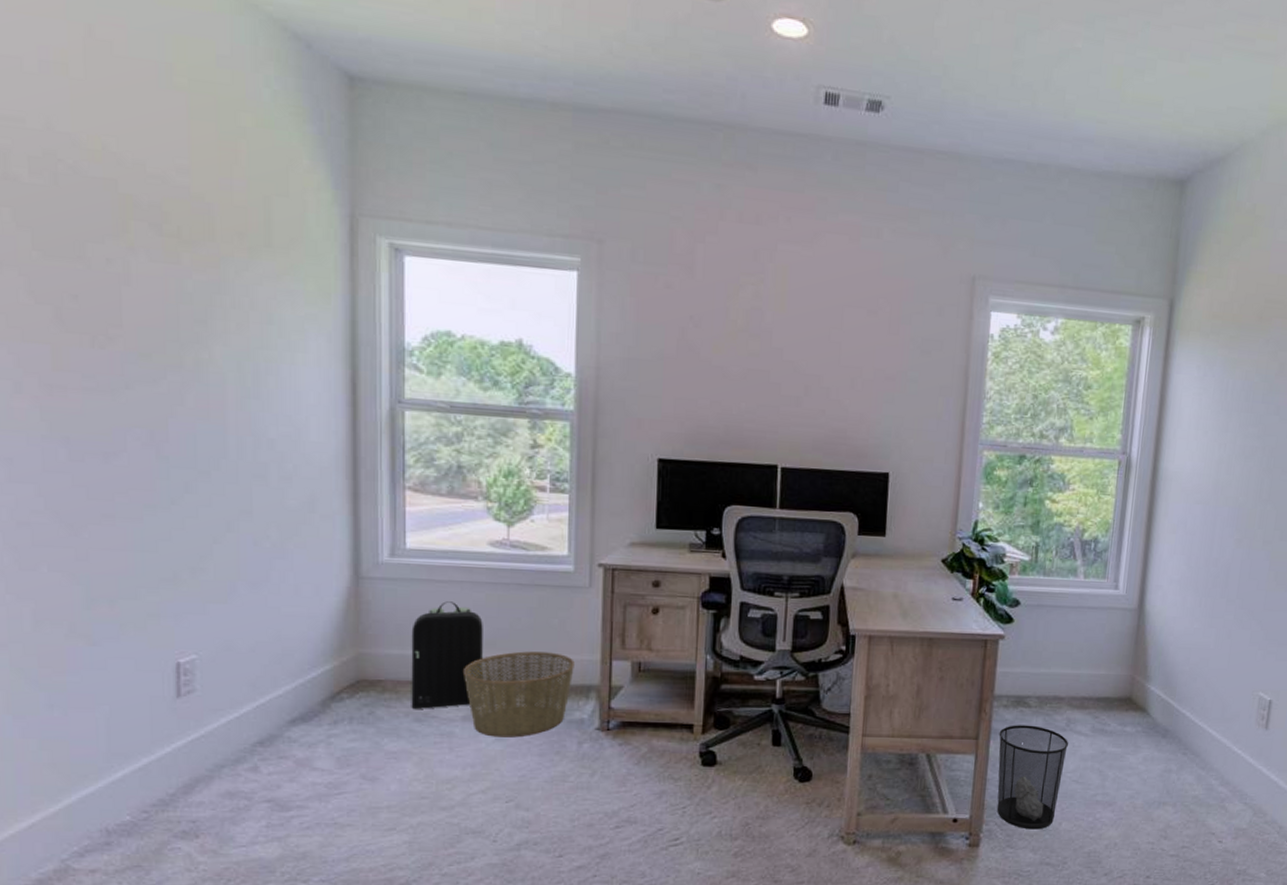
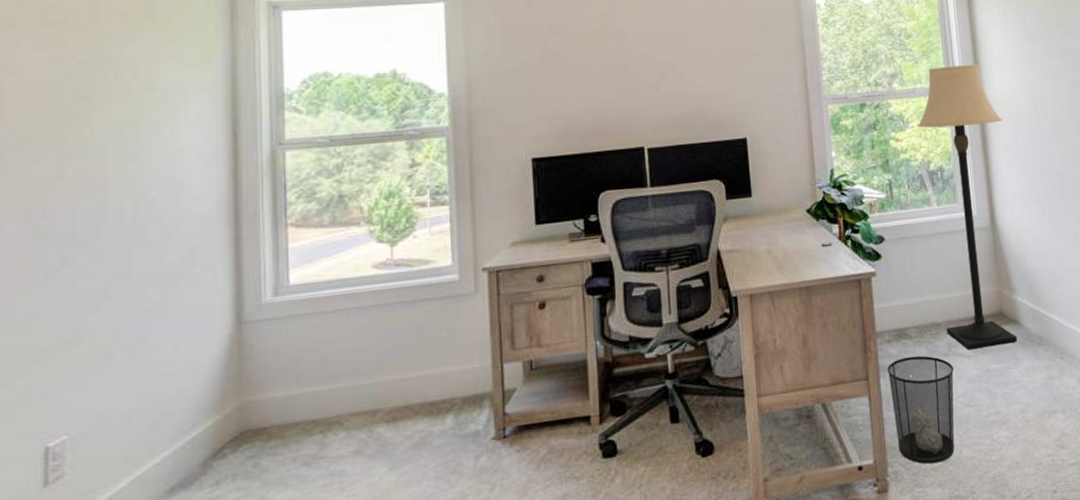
backpack: present [411,601,483,709] -> none [297,331,372,452]
basket: present [464,651,575,738] -> none [353,365,466,467]
lamp: none [1068,427,1177,730] -> present [917,64,1018,350]

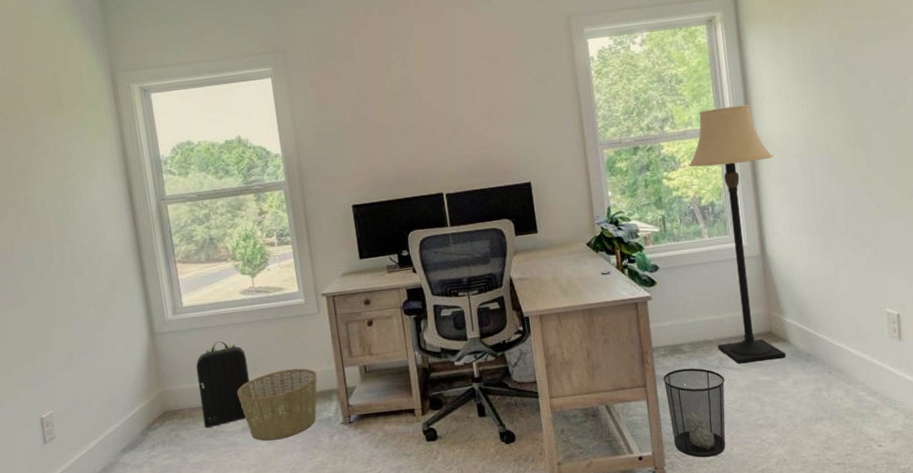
backpack: none [297,331,372,452] -> present [196,341,253,428]
basket: none [353,365,466,467] -> present [237,368,317,441]

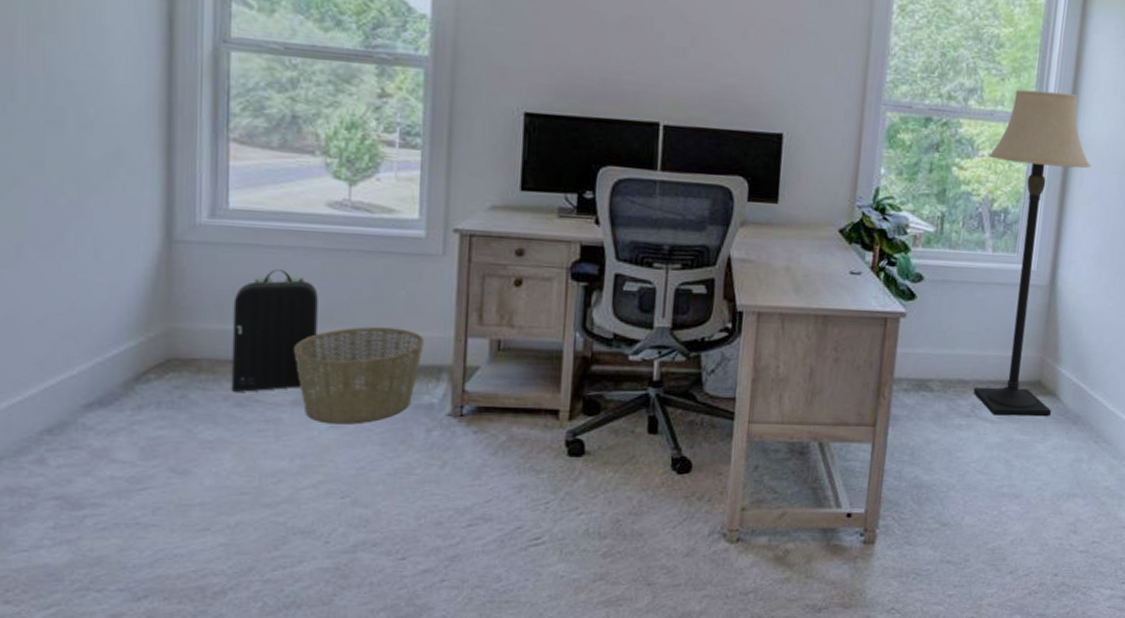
waste bin: present [663,368,726,458] -> none [894,410,974,525]

